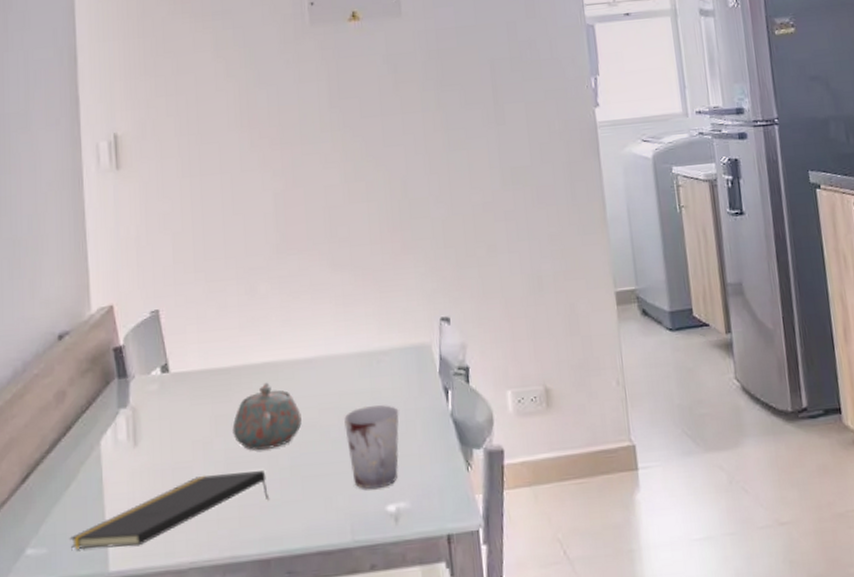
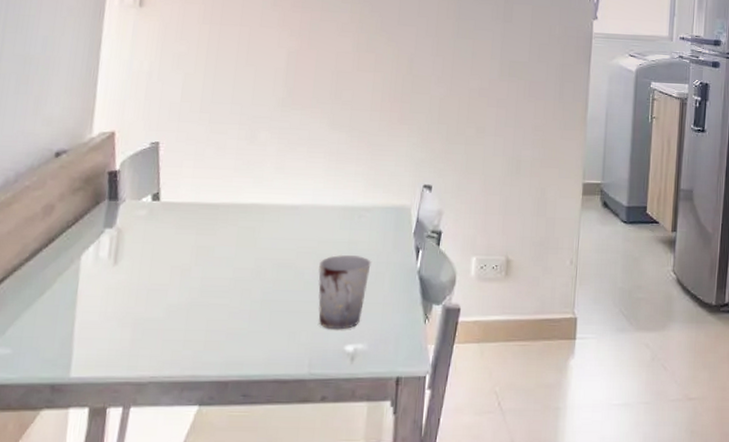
notepad: present [70,471,270,550] -> none [35,300,237,357]
teapot: present [232,382,302,450] -> none [211,222,280,282]

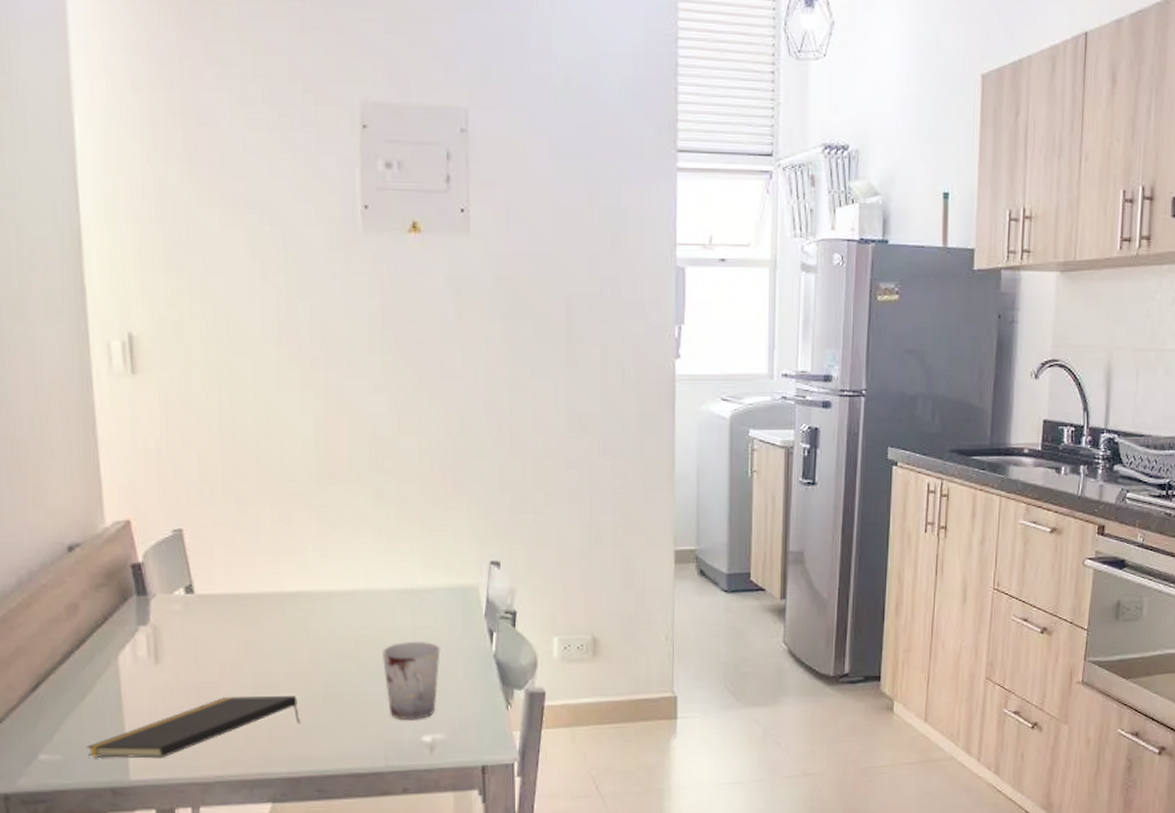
notepad: none [35,300,237,357] -> present [86,696,301,759]

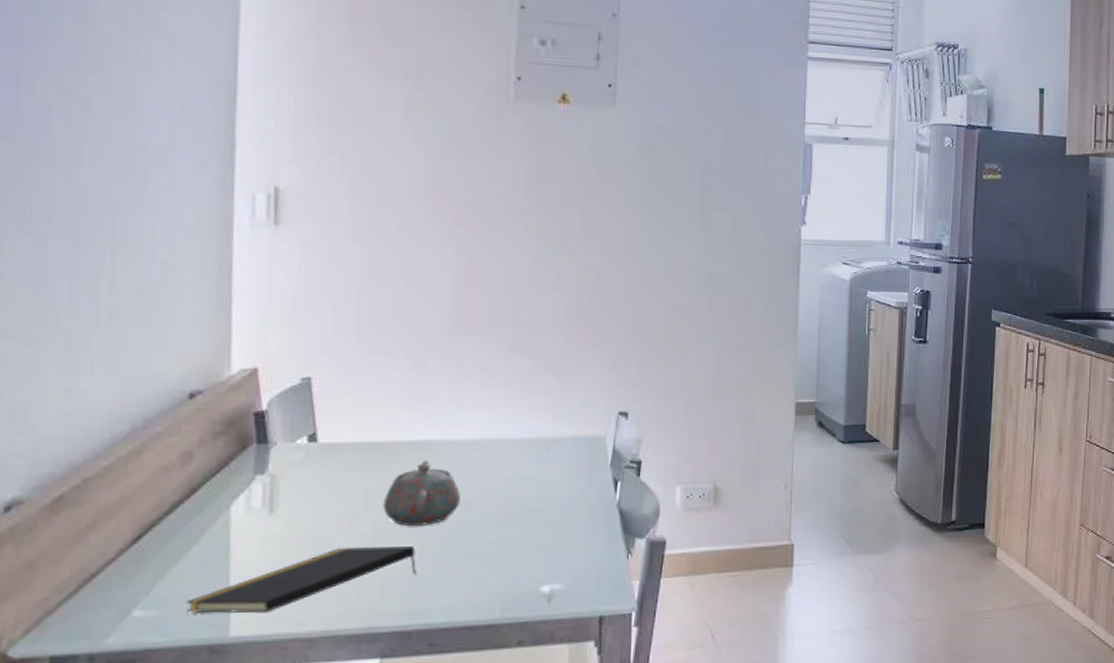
teapot: none [263,611,337,676] -> present [383,460,460,526]
cup: present [382,642,440,721] -> none [506,491,564,571]

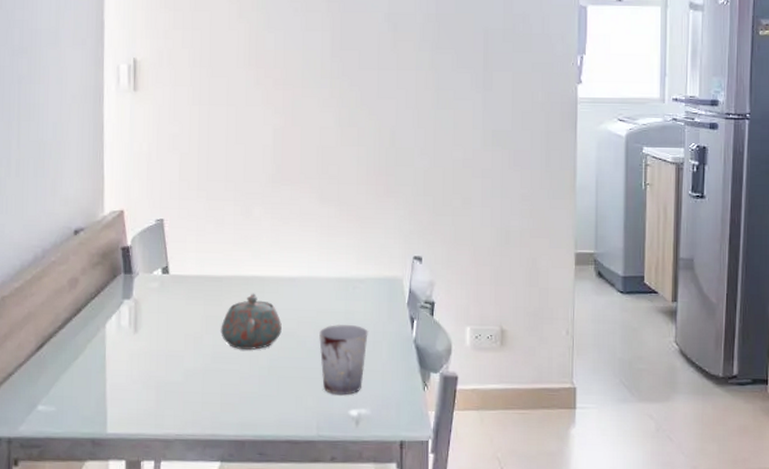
notepad: present [186,546,417,614] -> none [75,365,249,416]
cup: none [506,491,564,571] -> present [319,325,368,395]

